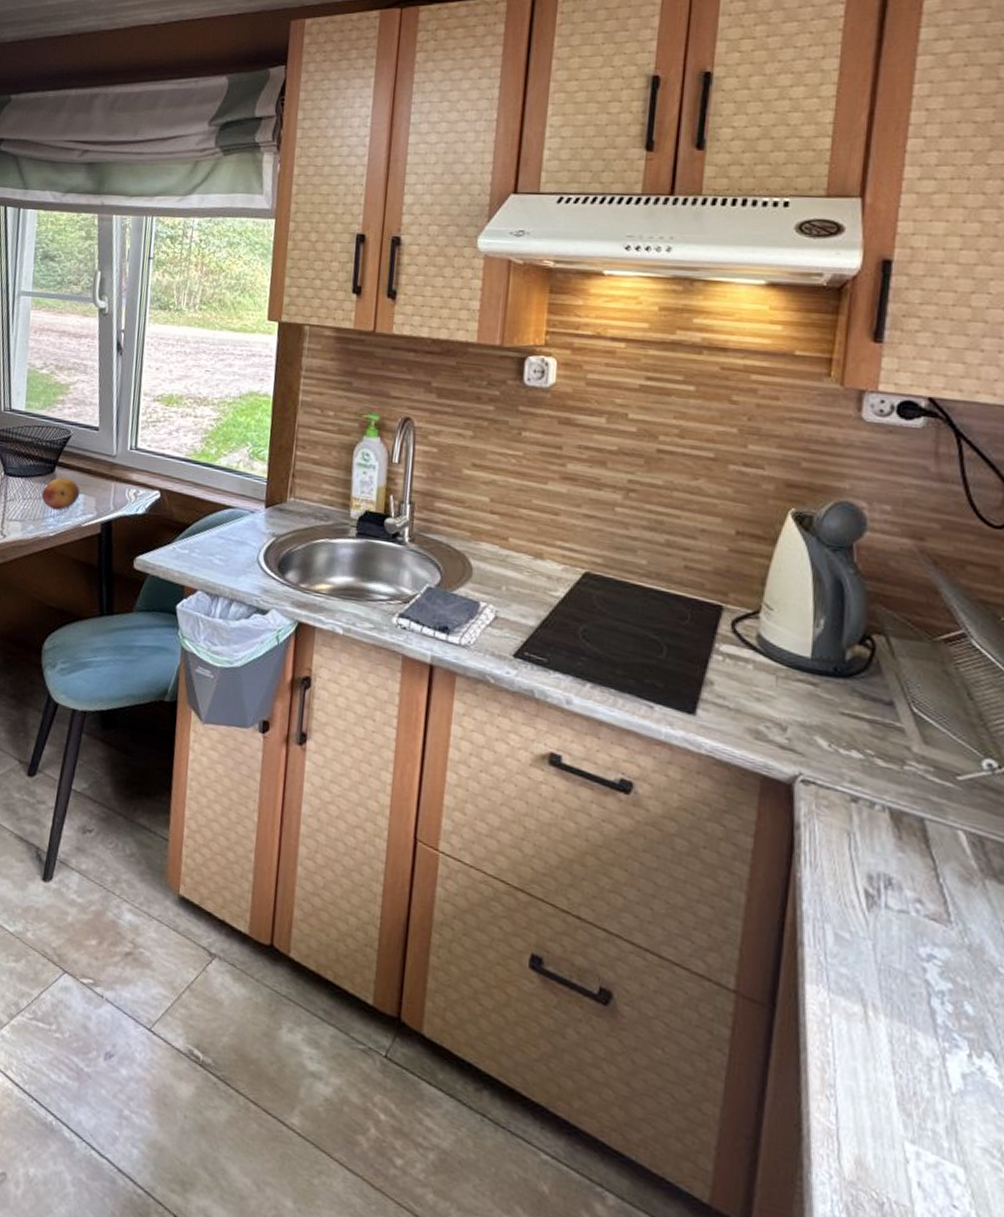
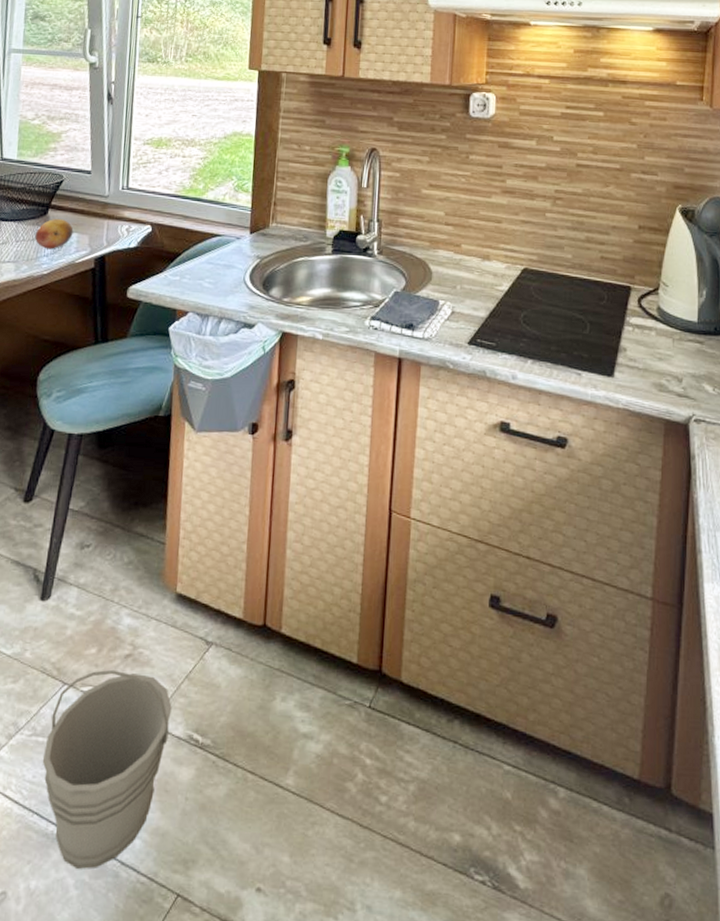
bucket: none [42,963,173,1169] -> present [42,669,172,869]

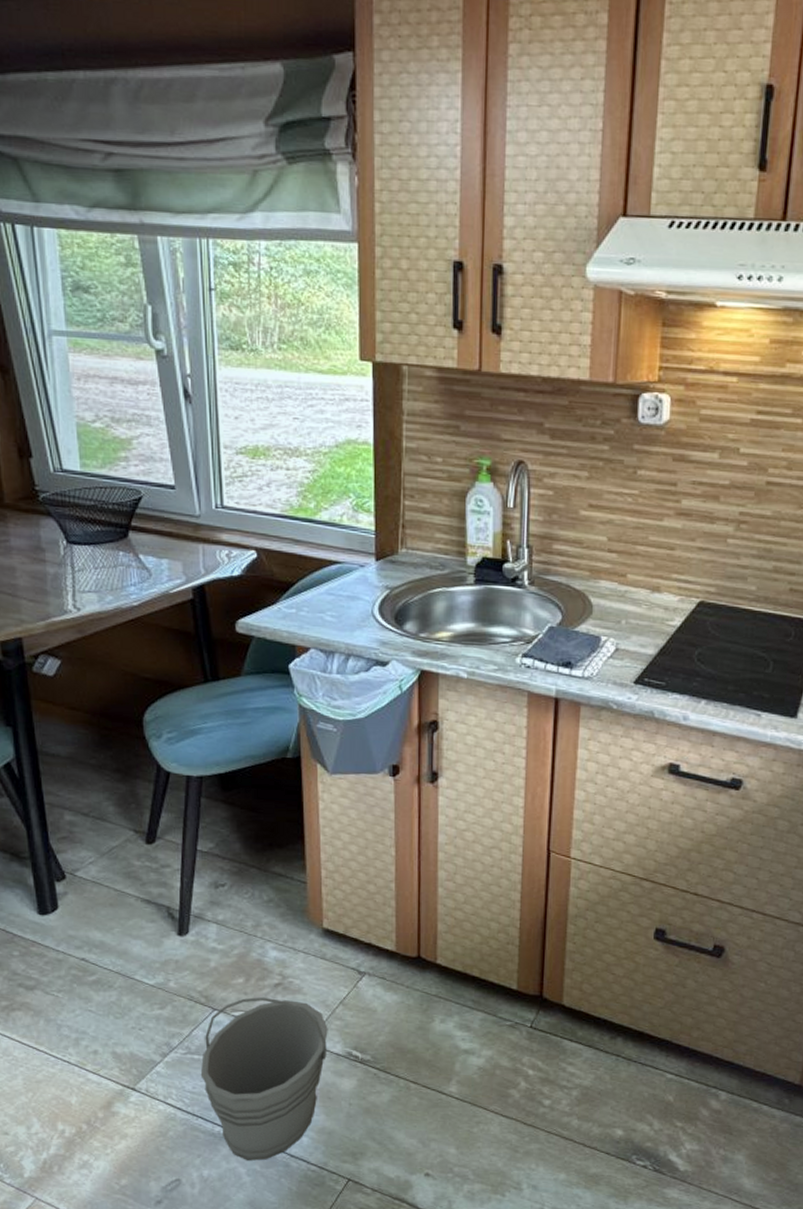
fruit: present [34,218,74,249] -> none [116,541,163,578]

